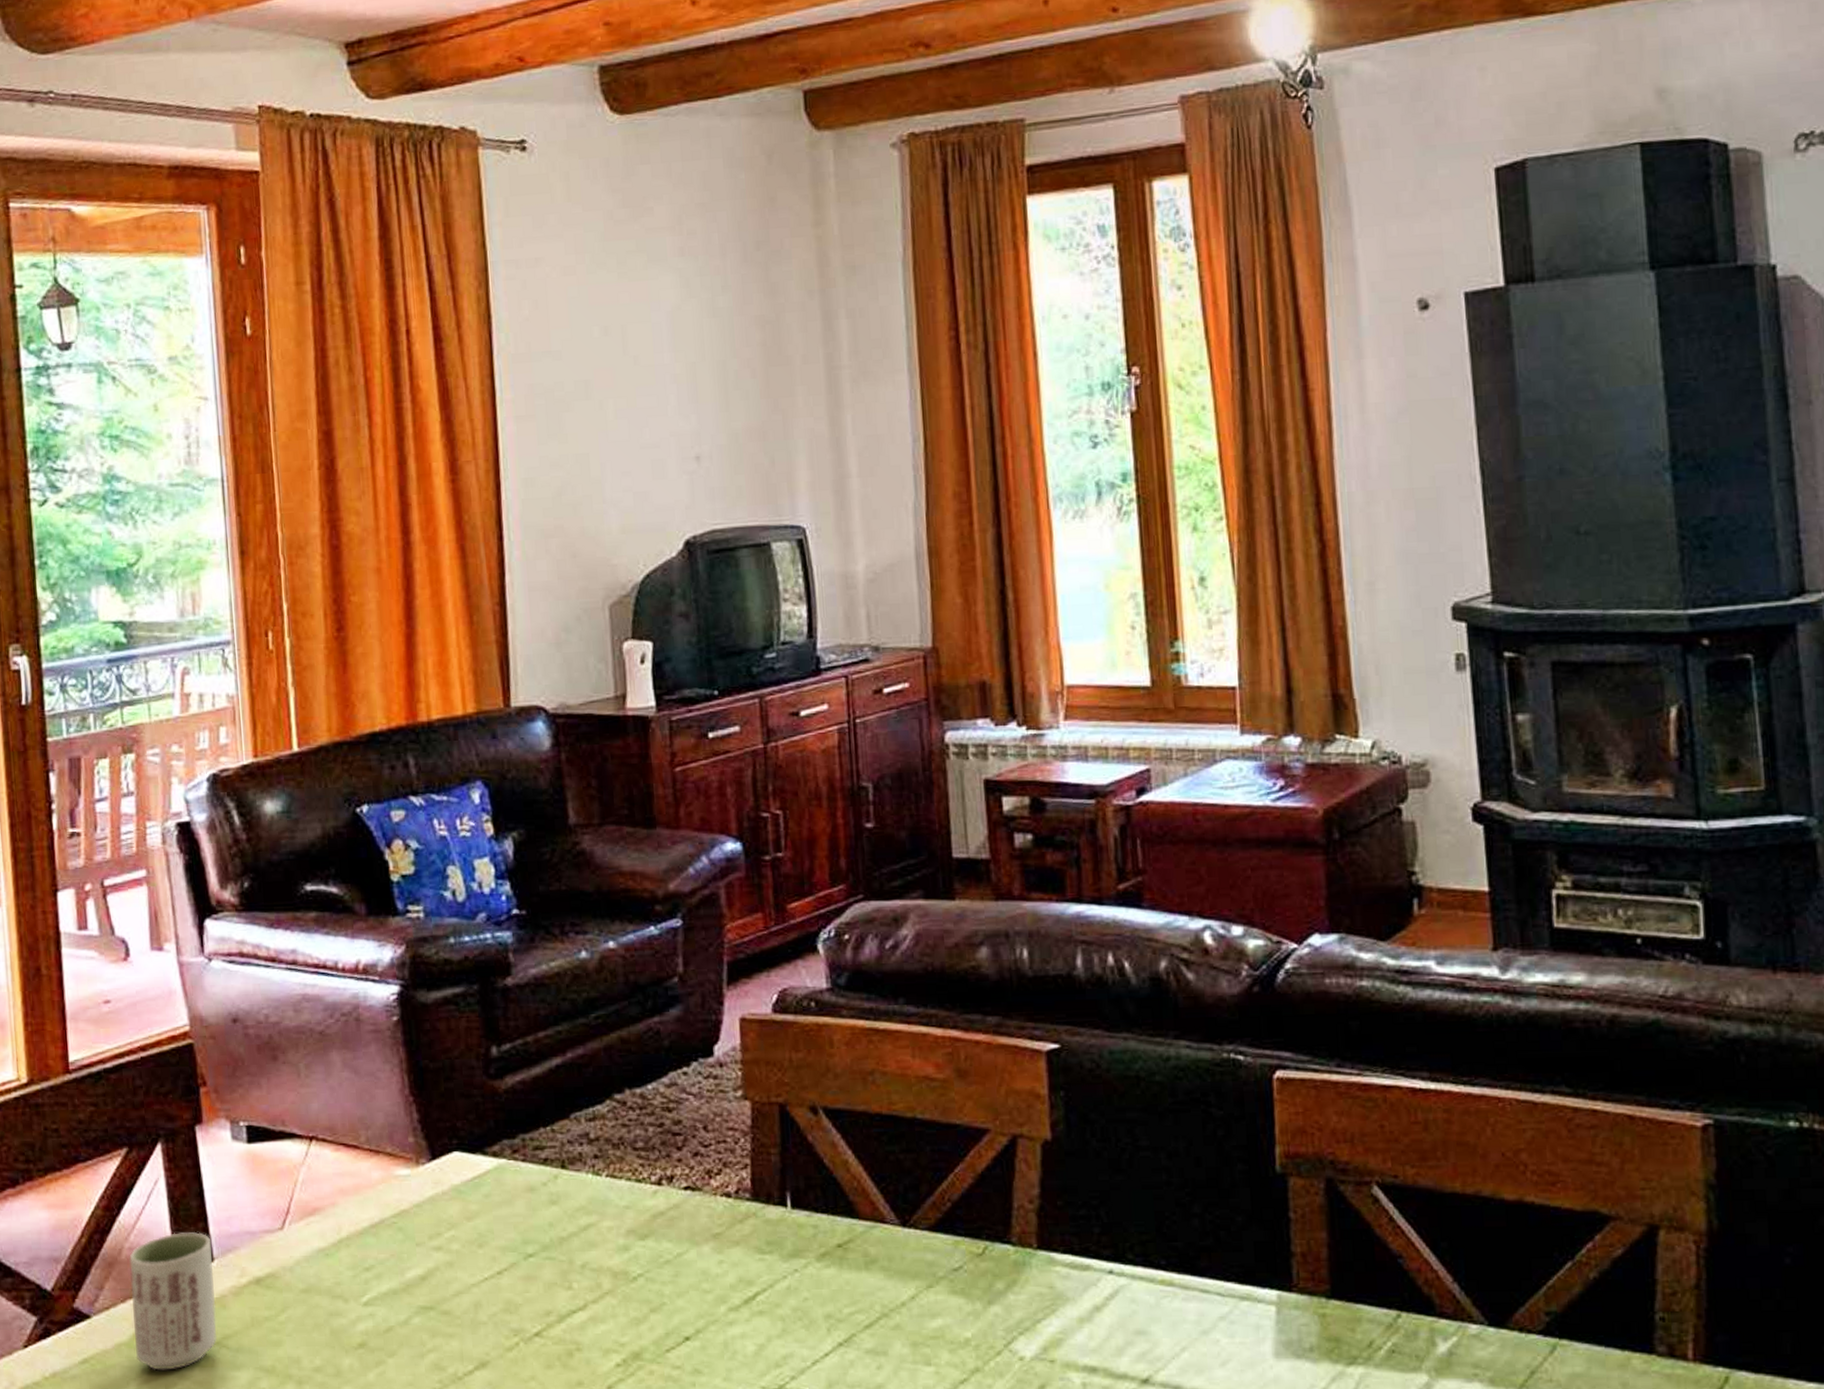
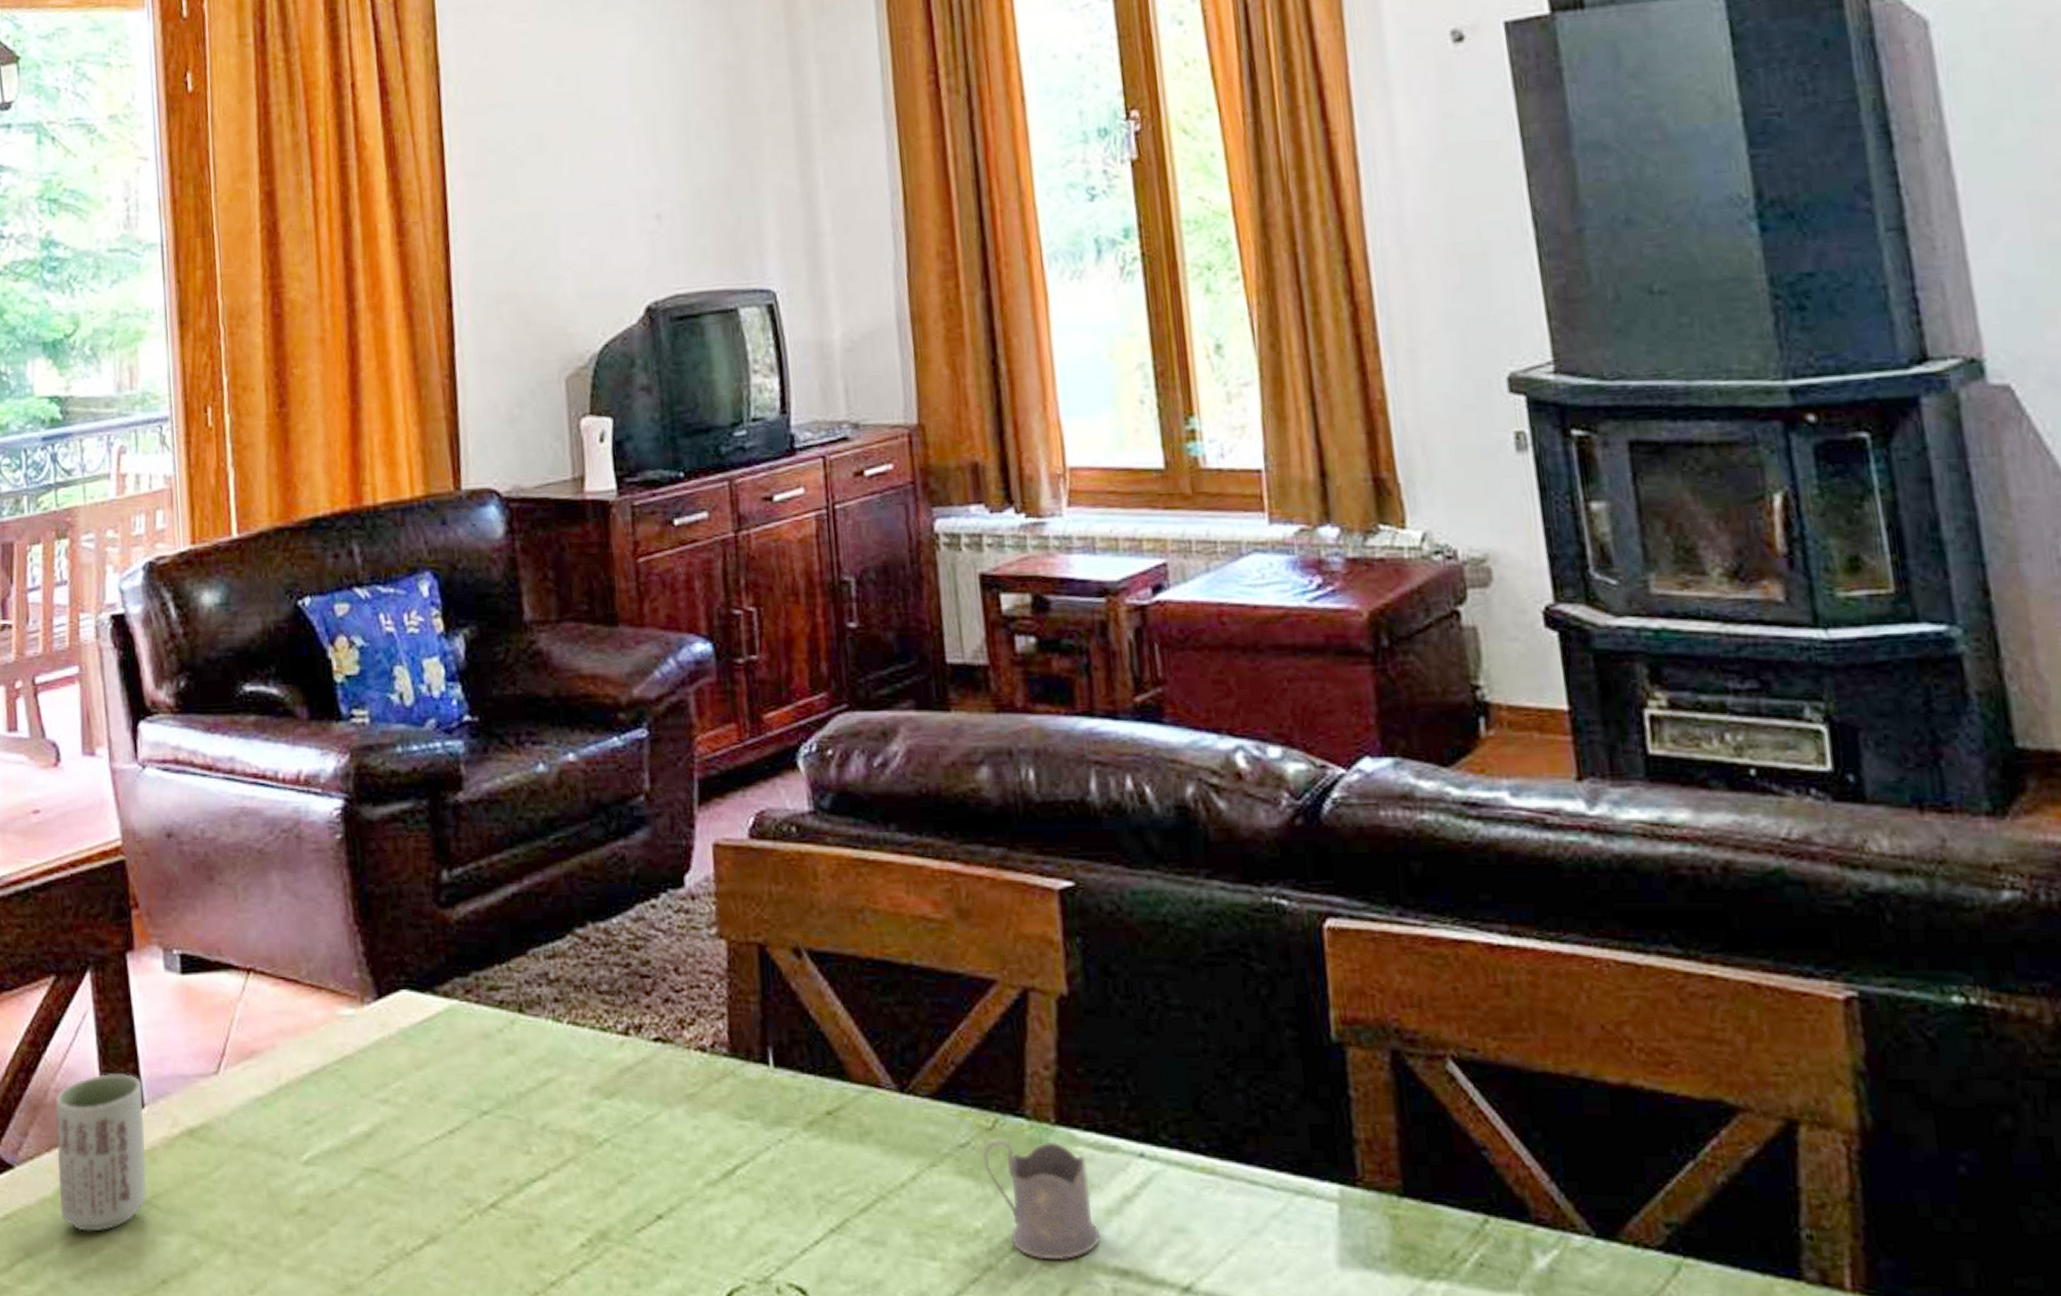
tea glass holder: none [974,1262,1073,1362] -> present [983,1139,1101,1261]

